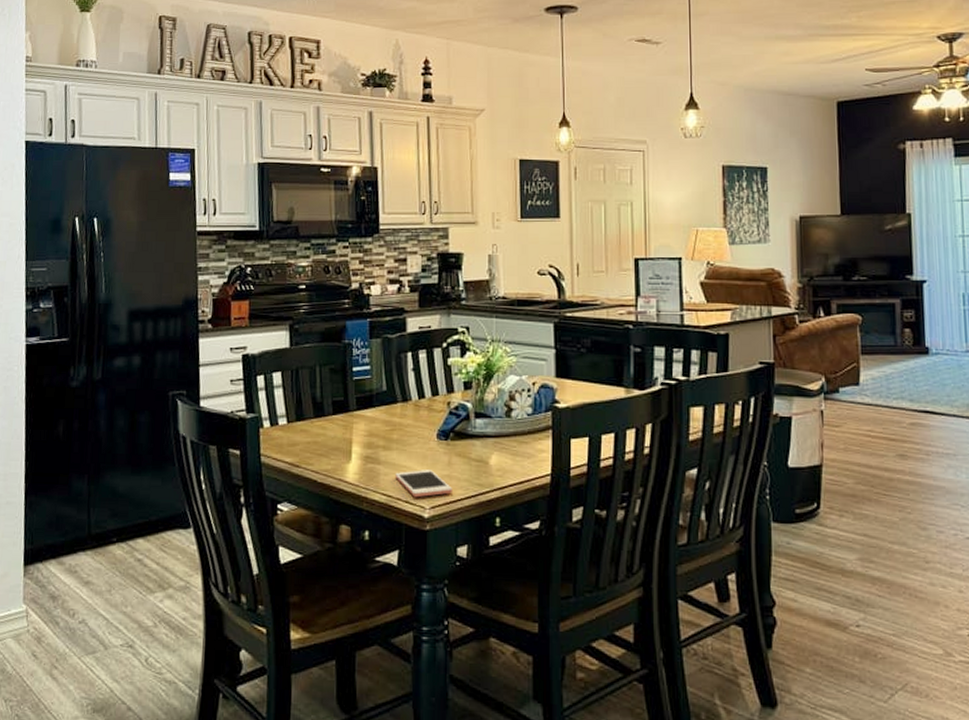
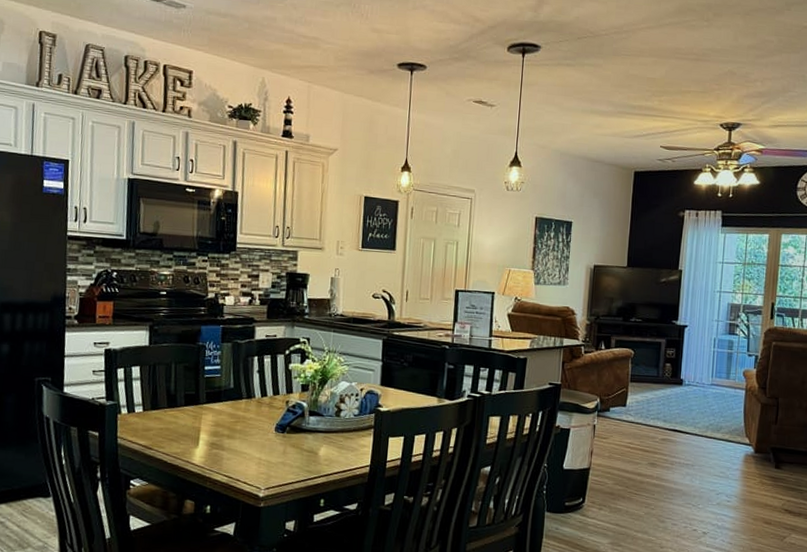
cell phone: present [395,470,452,498] -> none [236,456,285,480]

